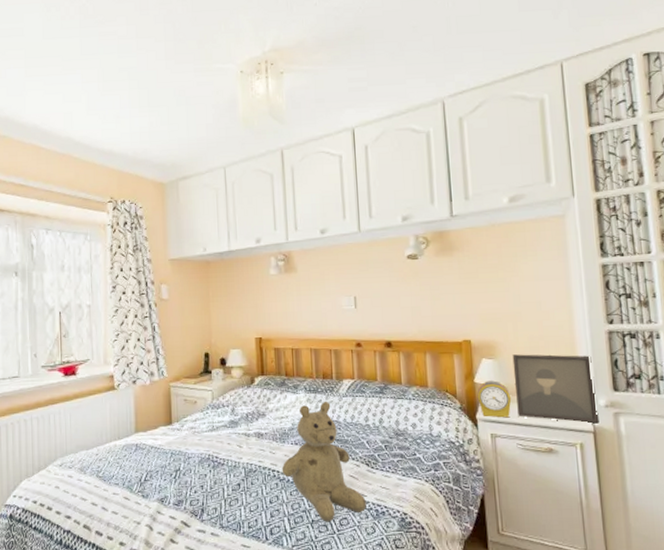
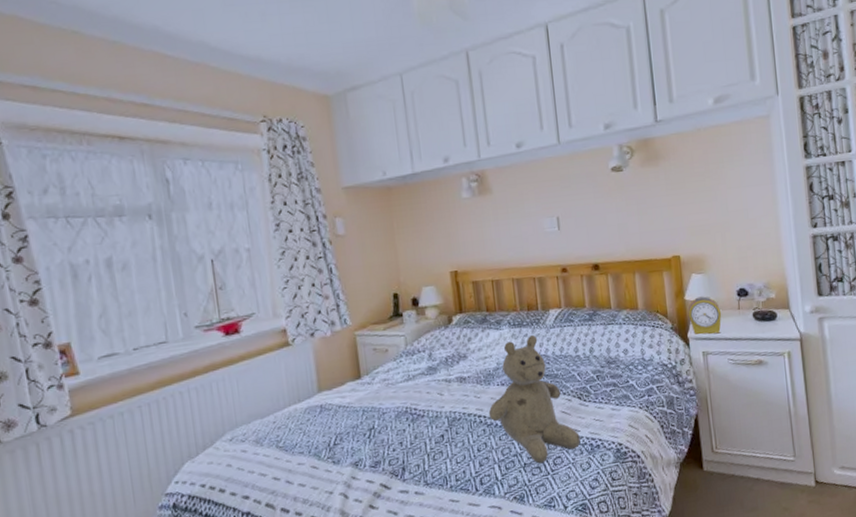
picture frame: present [512,354,599,424] -> none [721,262,805,332]

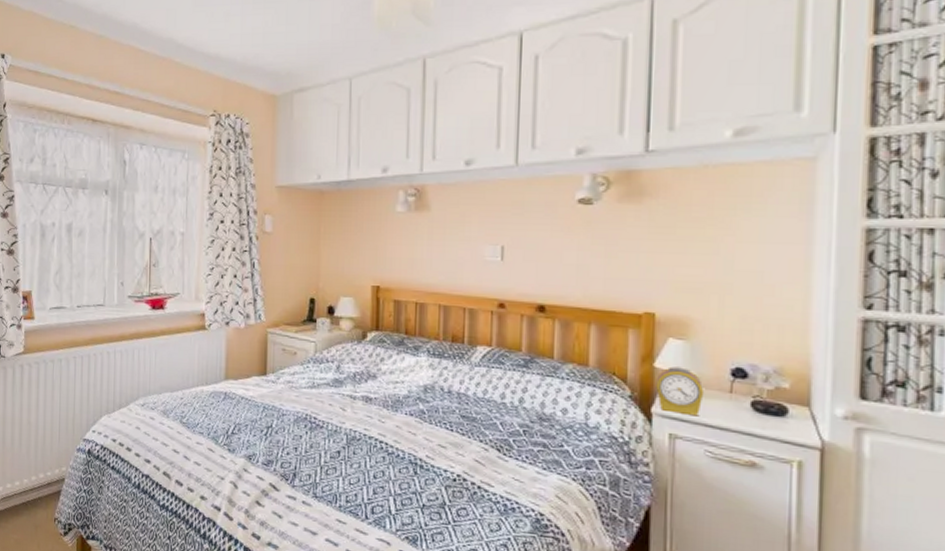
teddy bear: present [488,335,581,464] -> none [391,370,493,510]

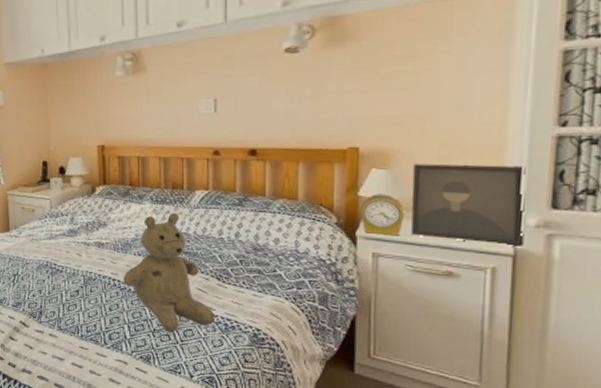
teddy bear: none [391,370,493,510] -> present [123,213,214,332]
picture frame: none [711,337,832,439] -> present [411,164,526,246]

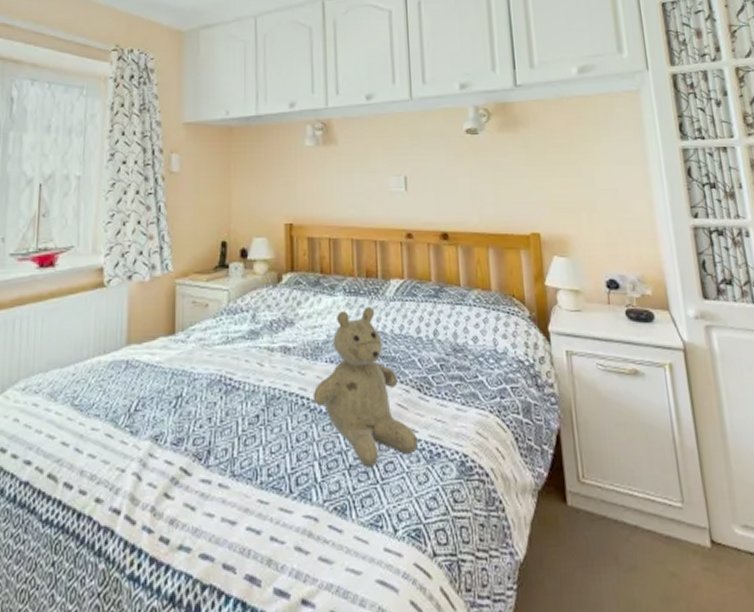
alarm clock: present [360,194,405,236] -> none [548,283,589,331]
picture frame: present [411,164,526,246] -> none [587,252,689,339]

